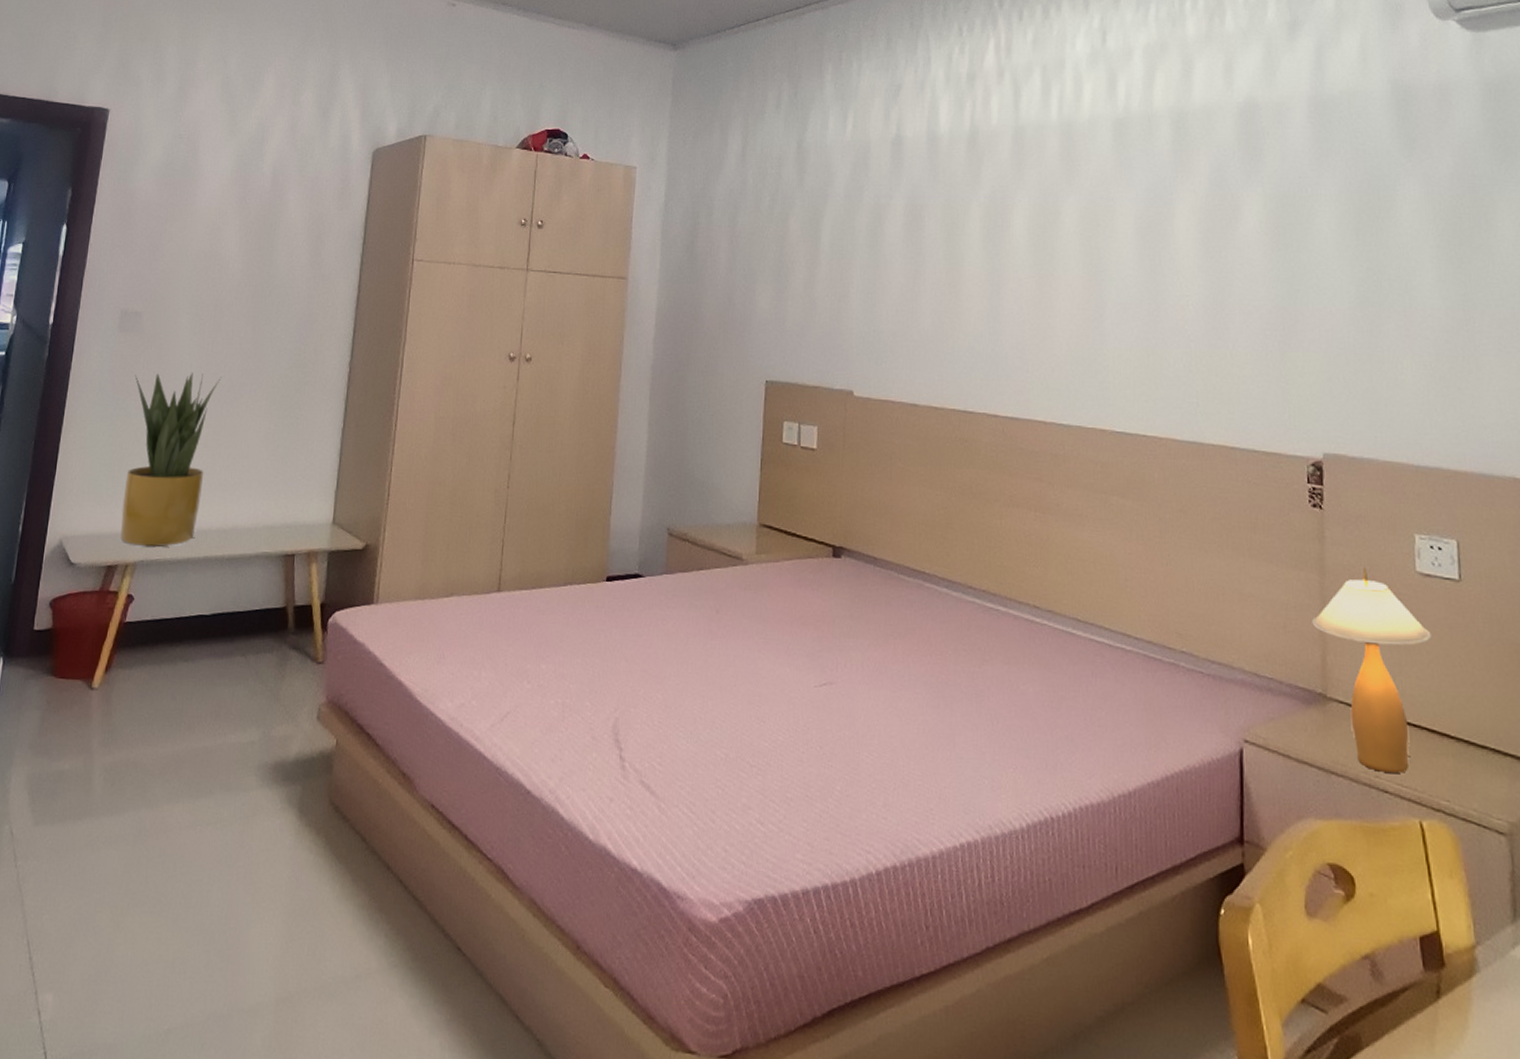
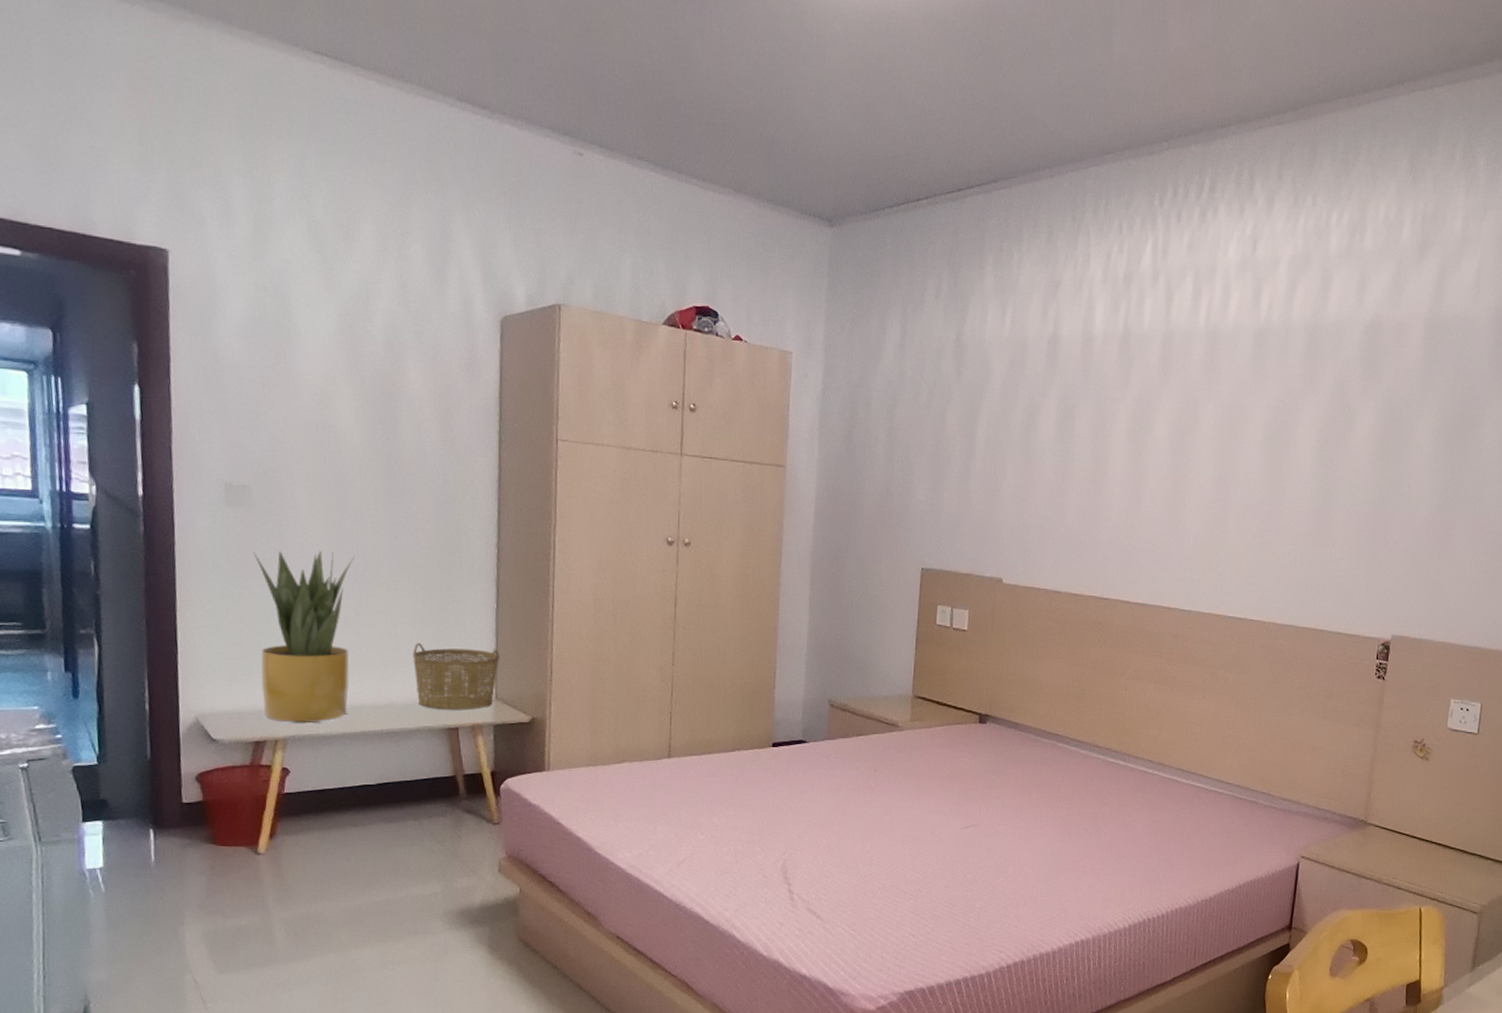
basket: none [260,463,341,536] -> present [412,642,499,711]
table lamp: present [1312,568,1432,773] -> none [1364,725,1451,875]

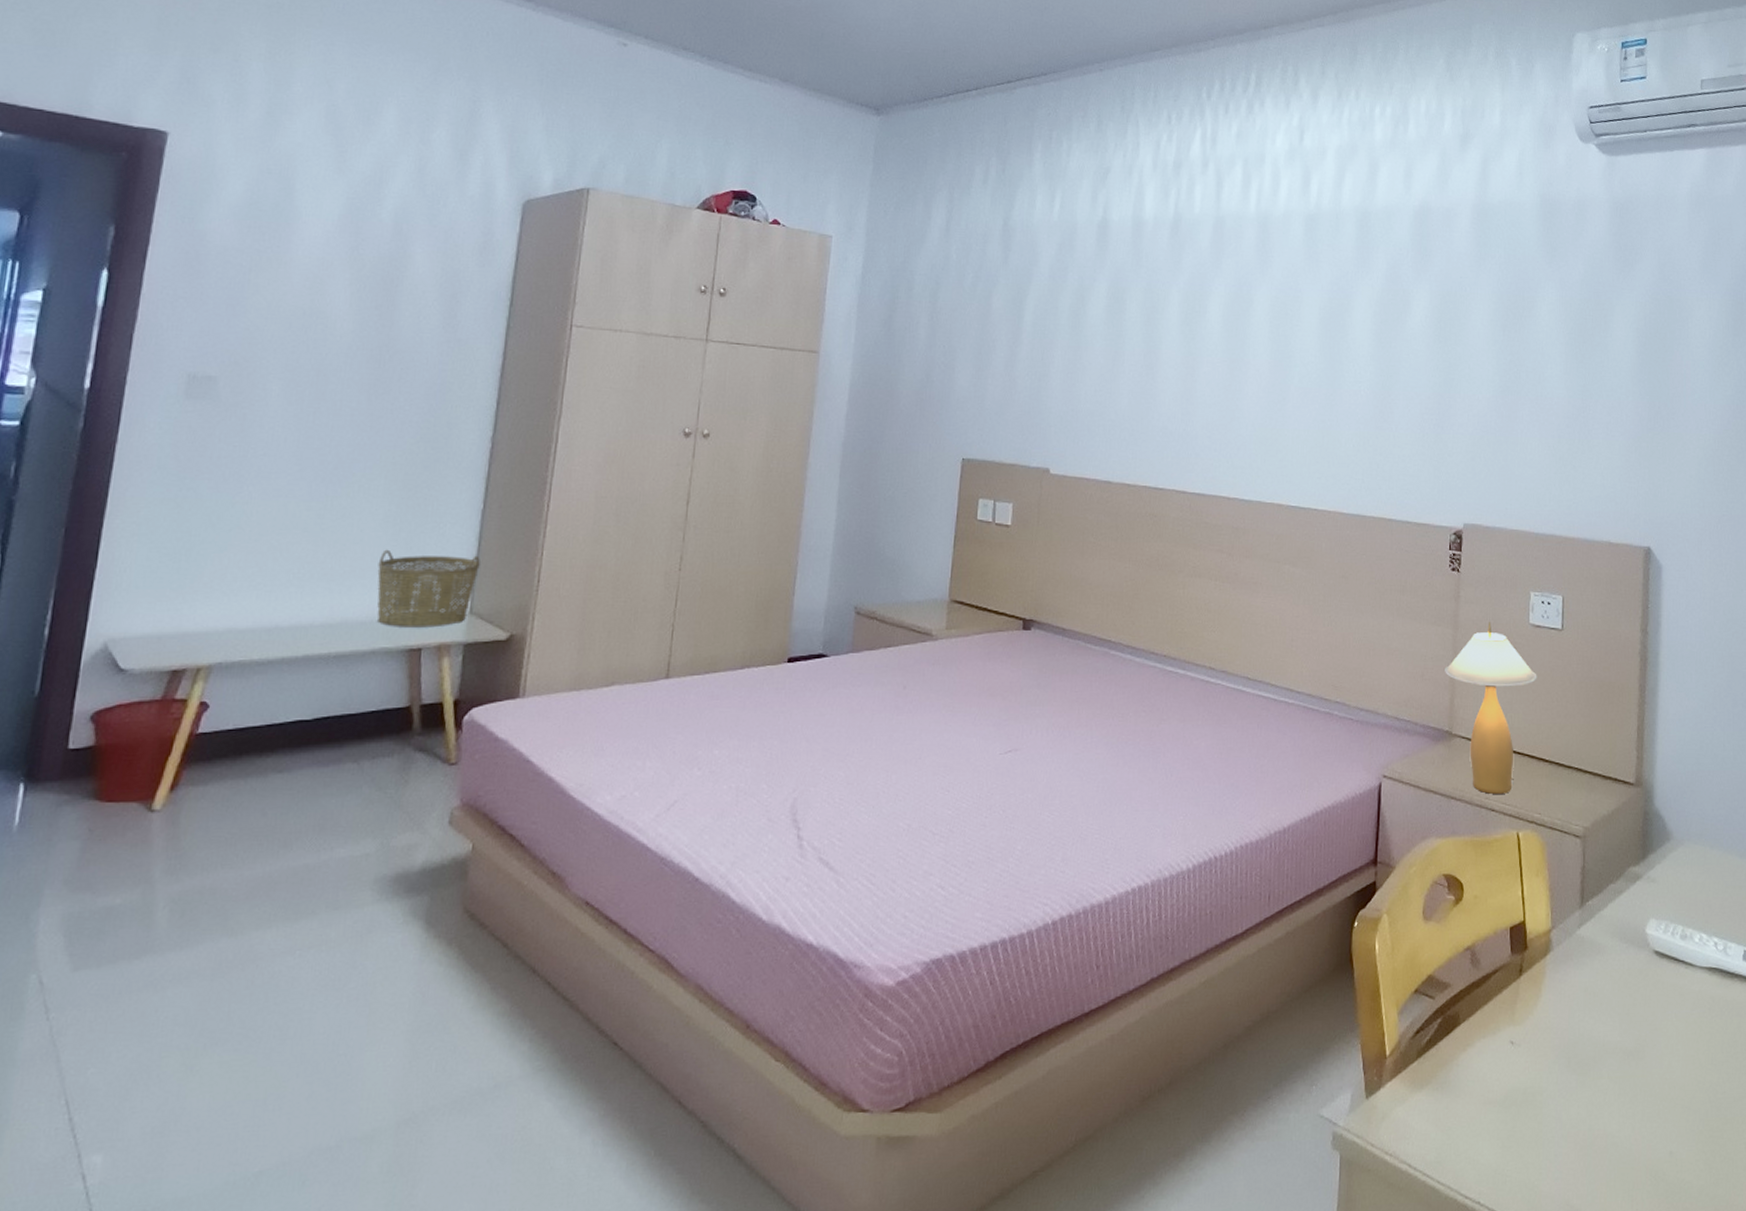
planter: present [253,550,356,722] -> none [189,447,327,646]
table lamp: none [1364,725,1451,875] -> present [1445,622,1537,794]

